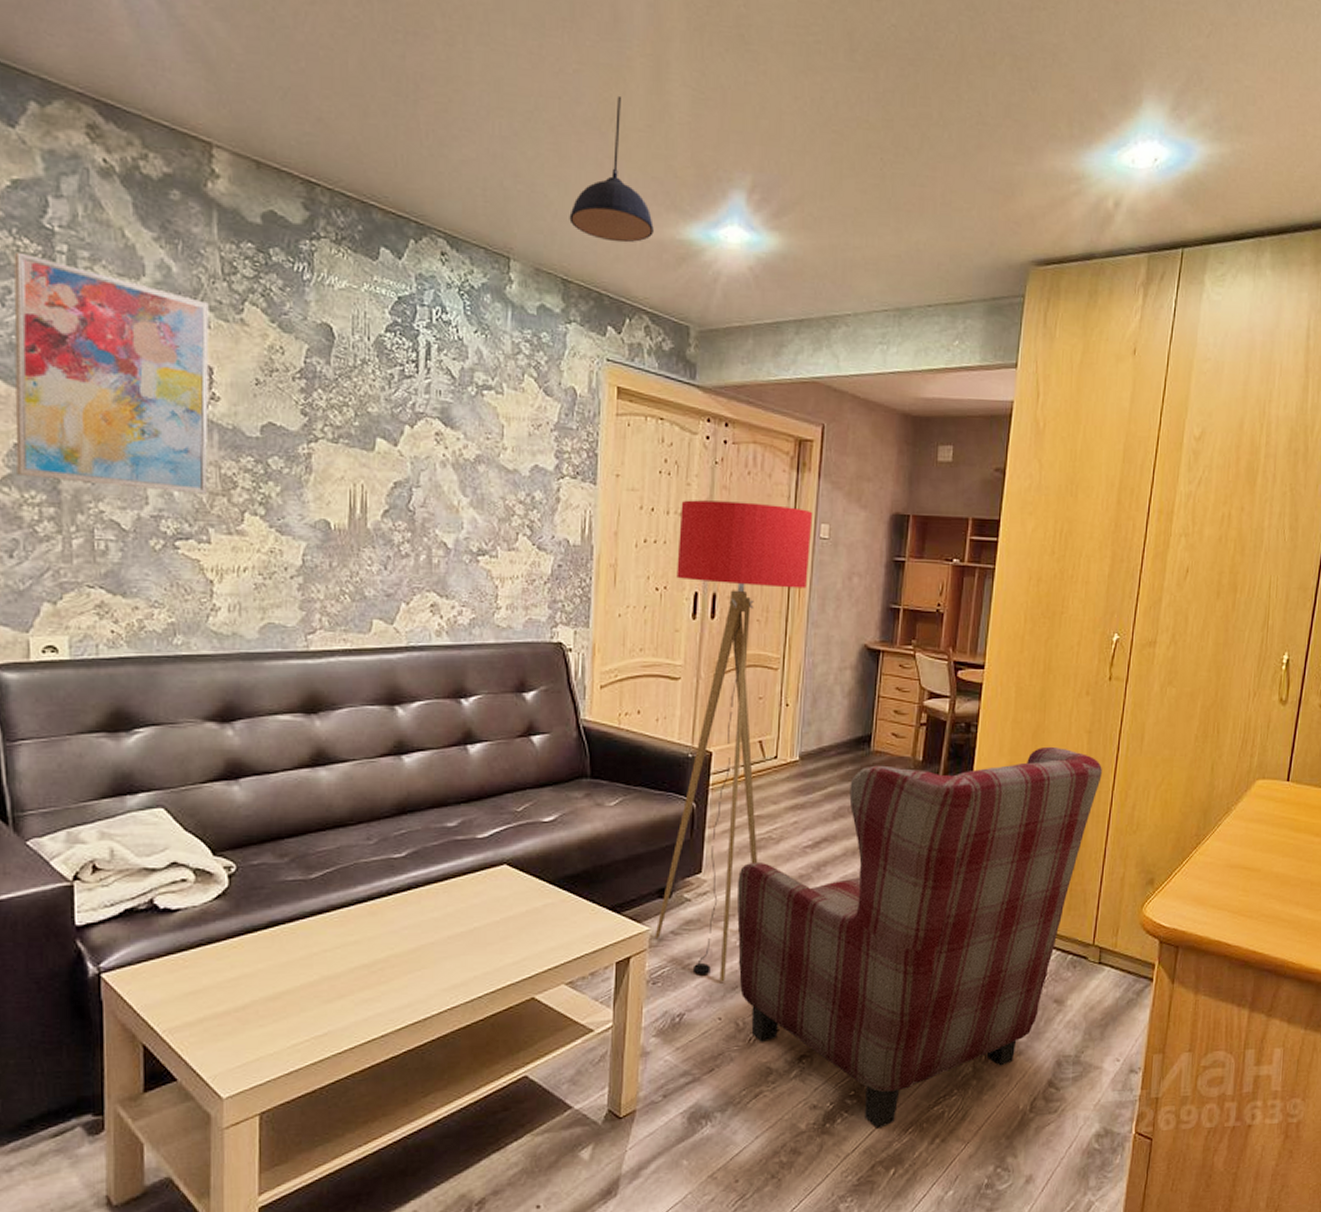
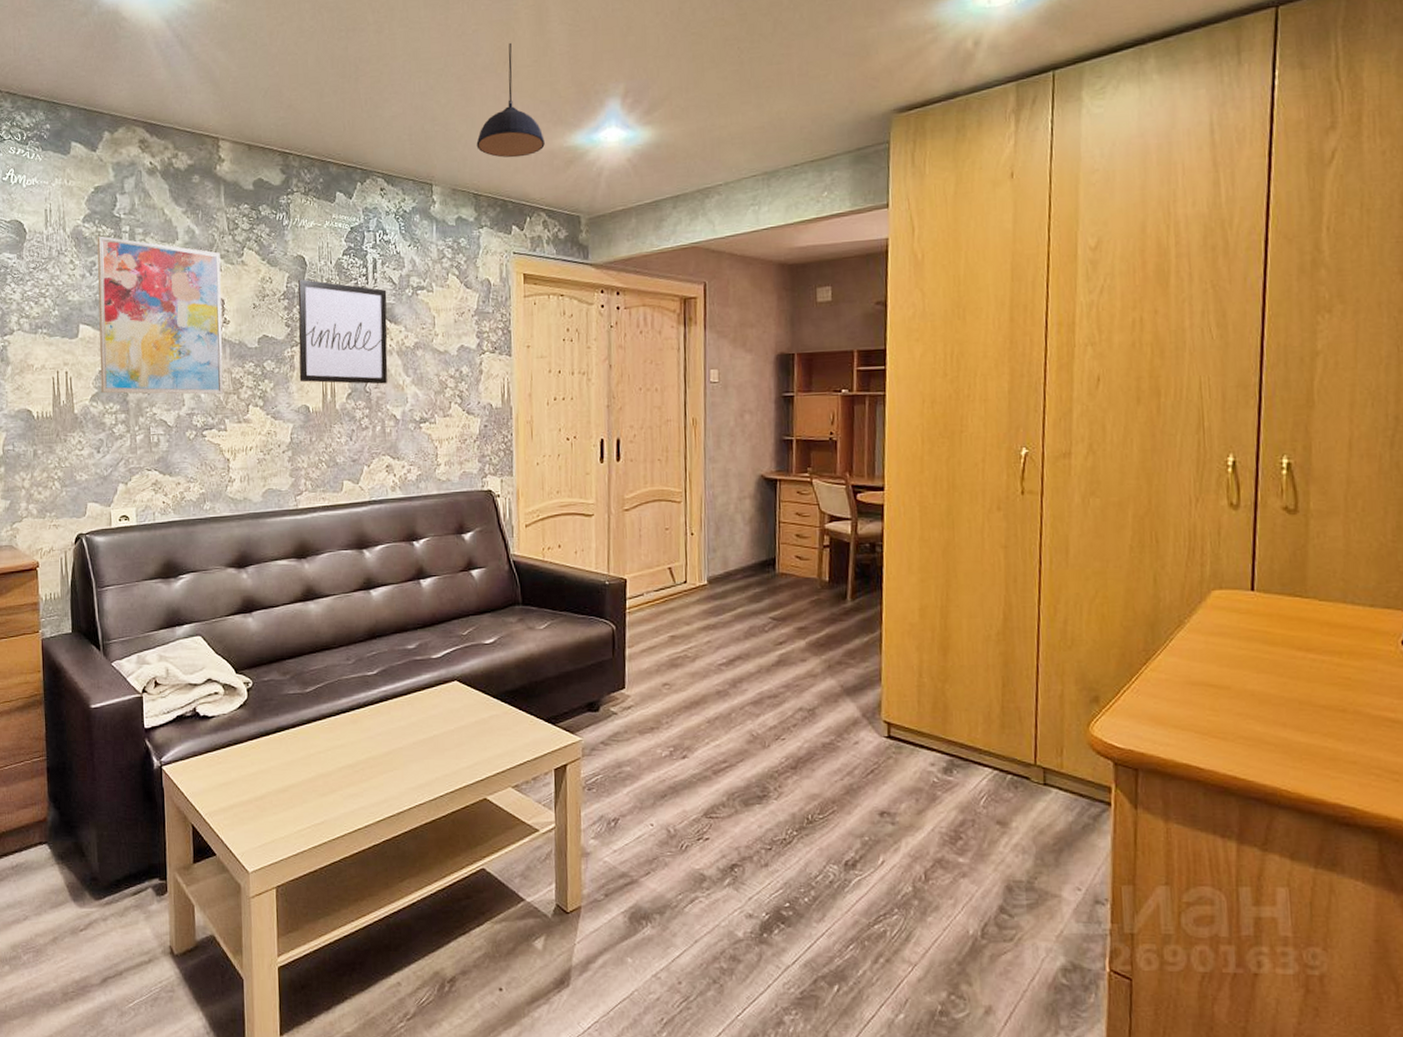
wall art: none [318,354,443,503] -> present [298,279,388,385]
floor lamp: present [655,500,813,982] -> none [583,357,702,790]
armchair: present [737,746,1102,1128] -> none [659,563,1025,942]

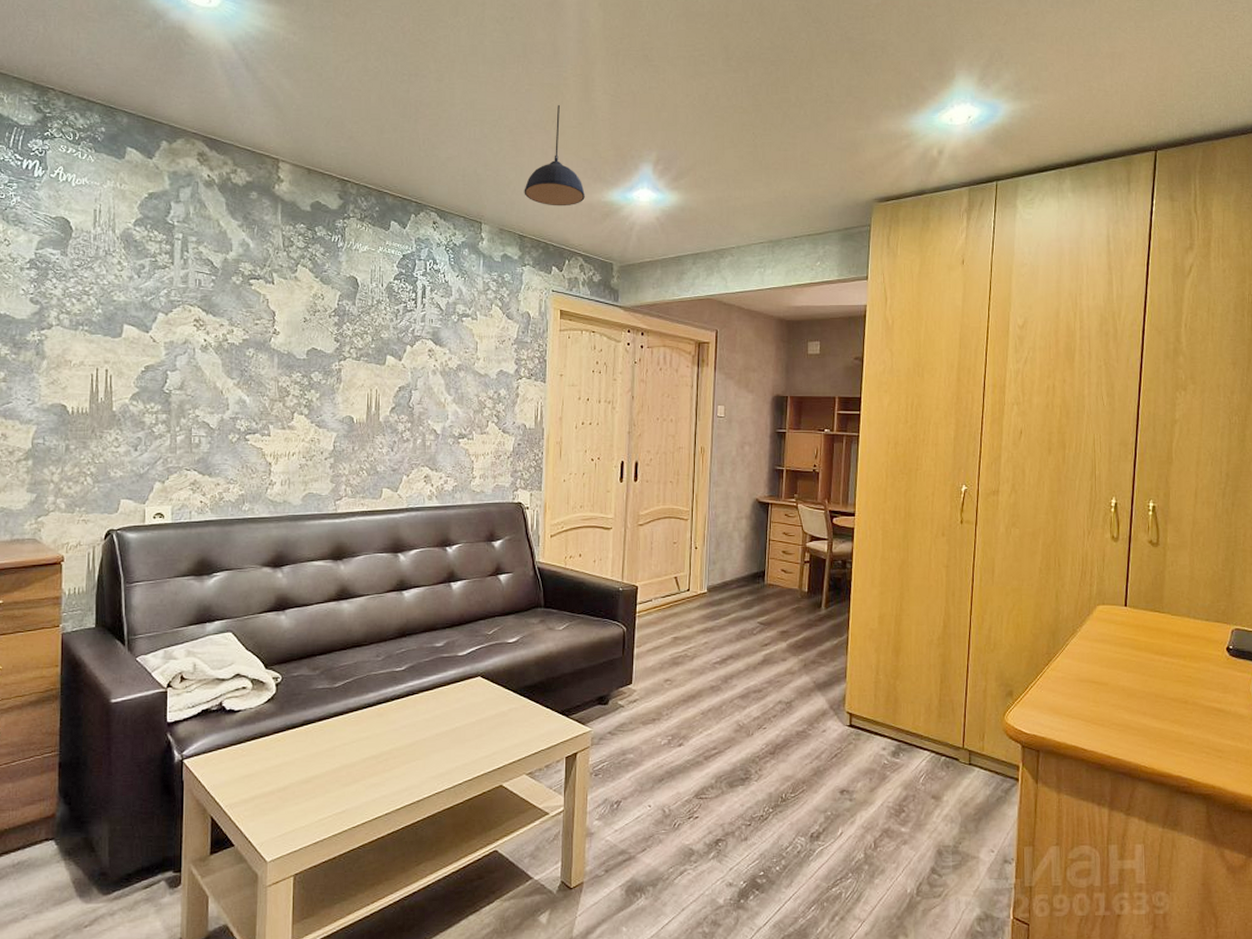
wall art: present [97,236,223,395] -> none [143,240,274,401]
wall art: present [298,279,388,385] -> none [345,298,434,401]

